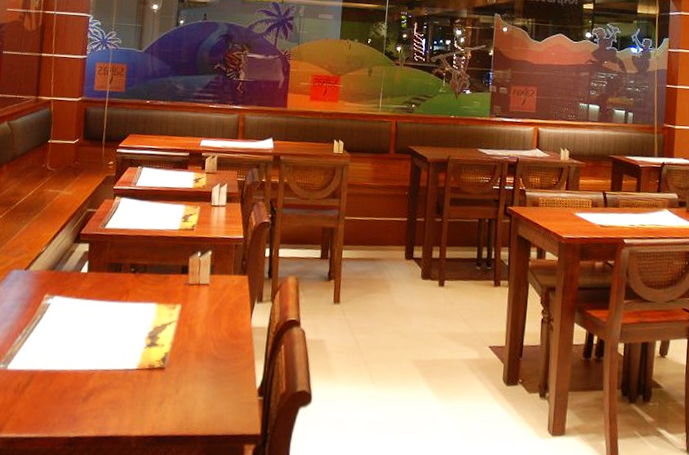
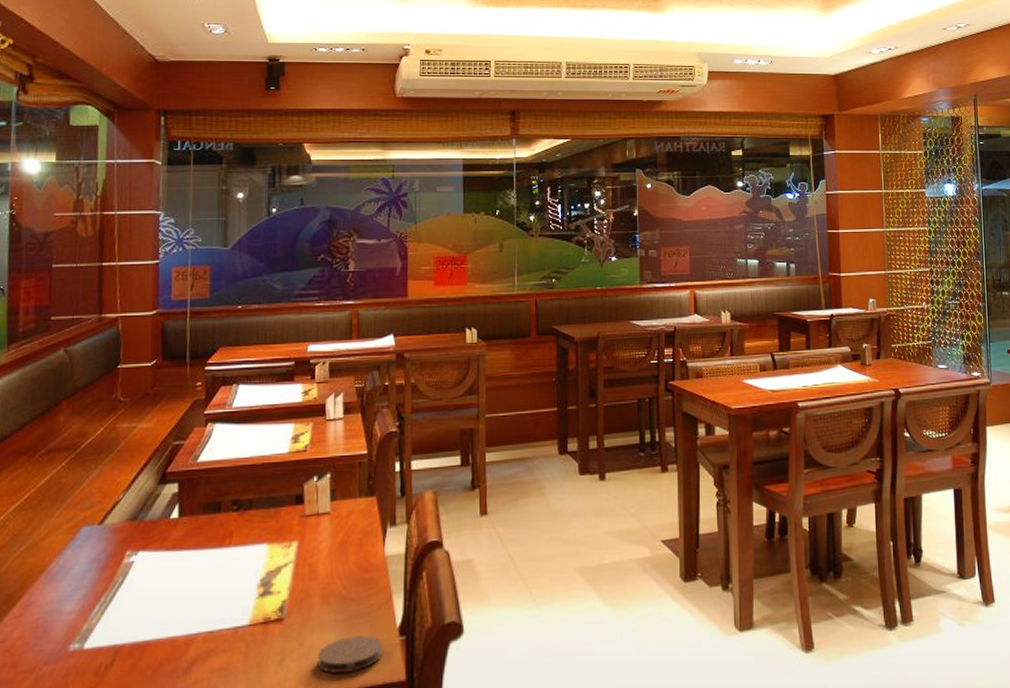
coaster: none [189,390,245,421] -> present [317,634,383,674]

